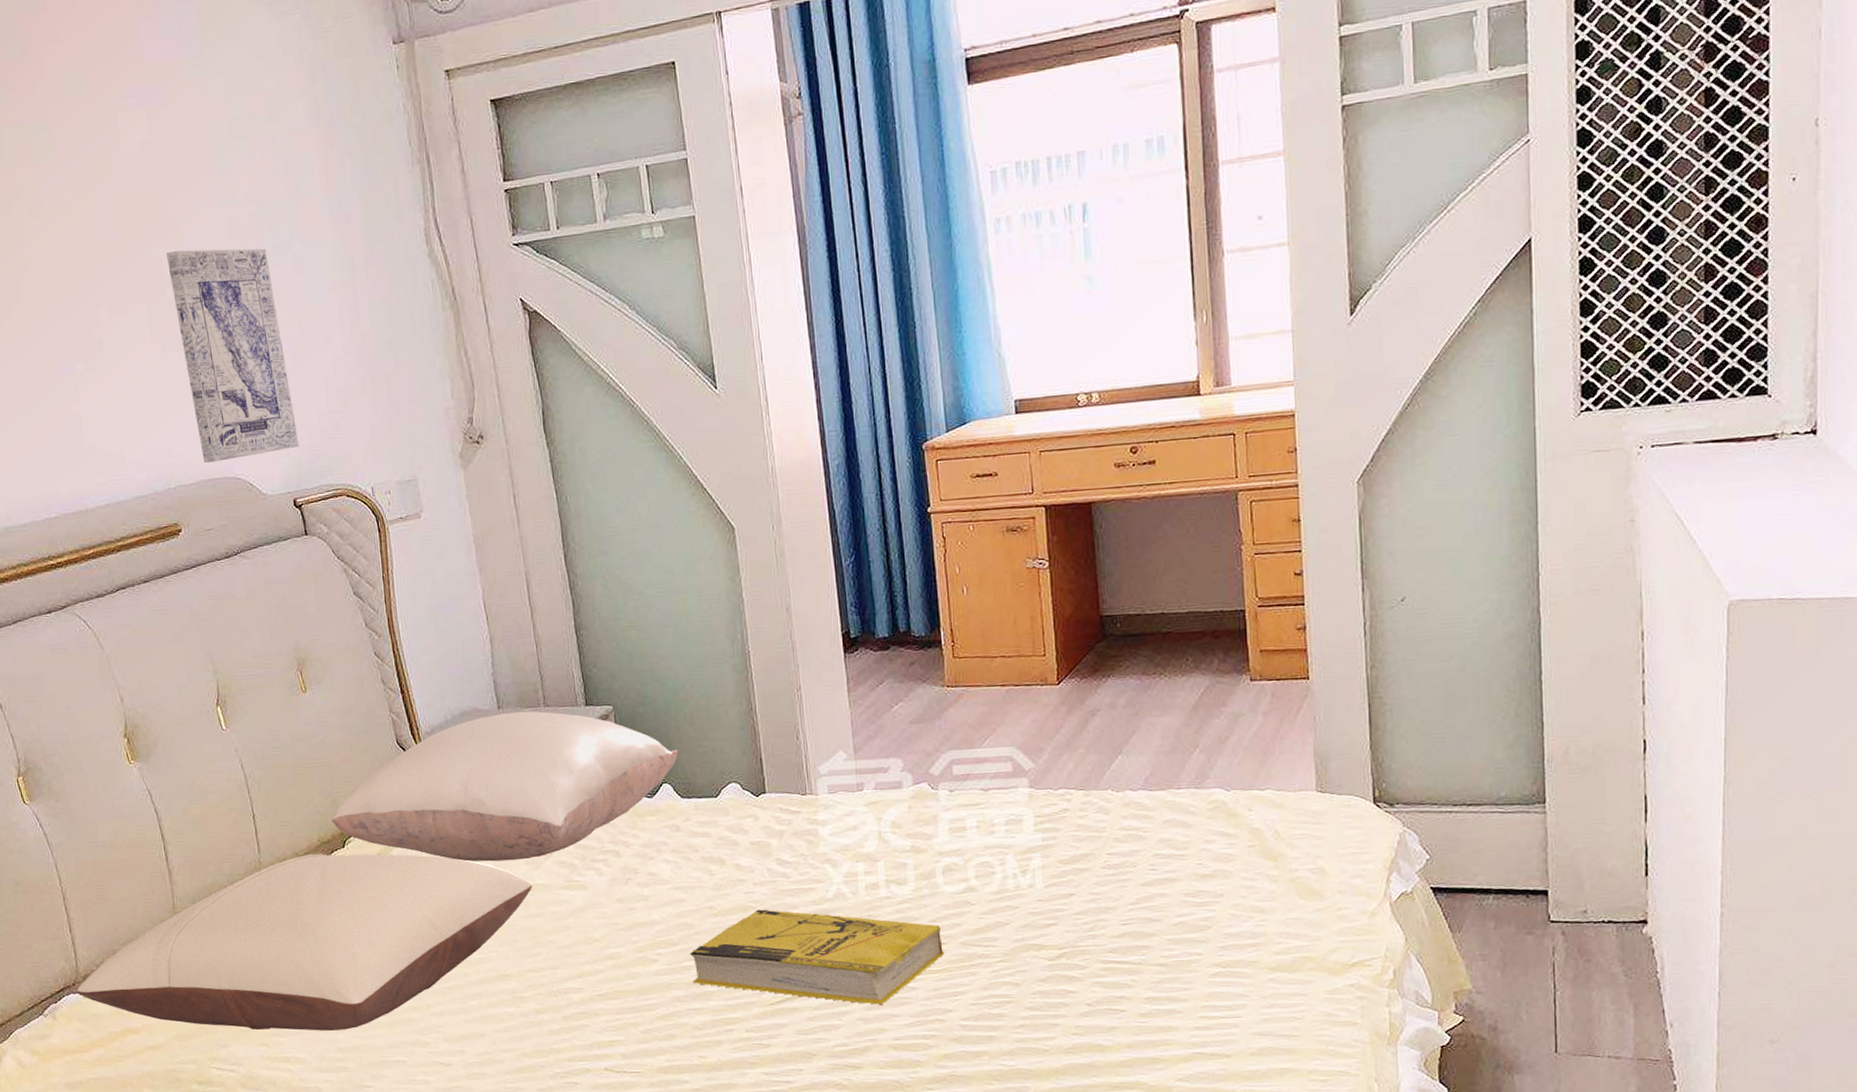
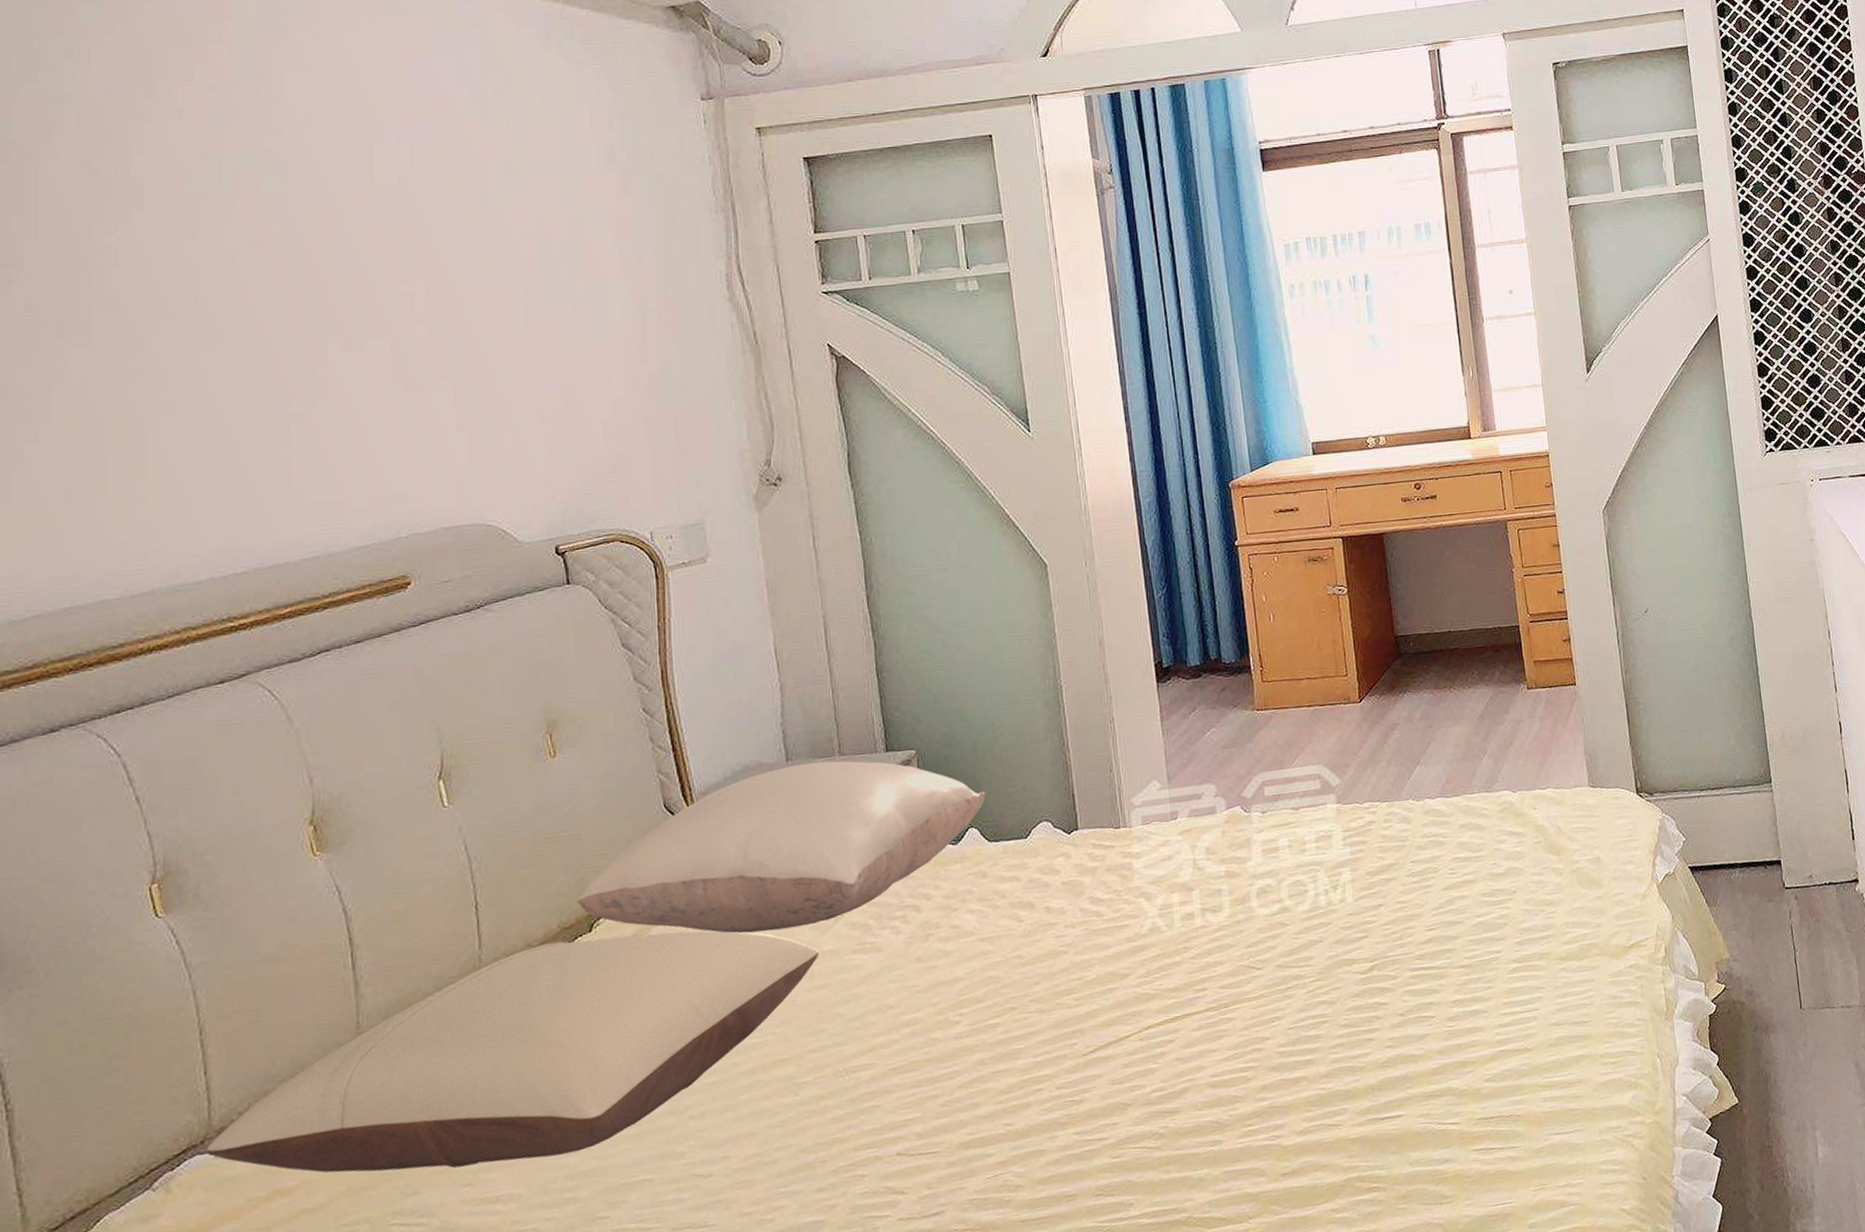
wall art: present [166,248,300,463] -> none [420,286,567,509]
book: present [690,909,945,1005] -> none [996,949,1261,1043]

